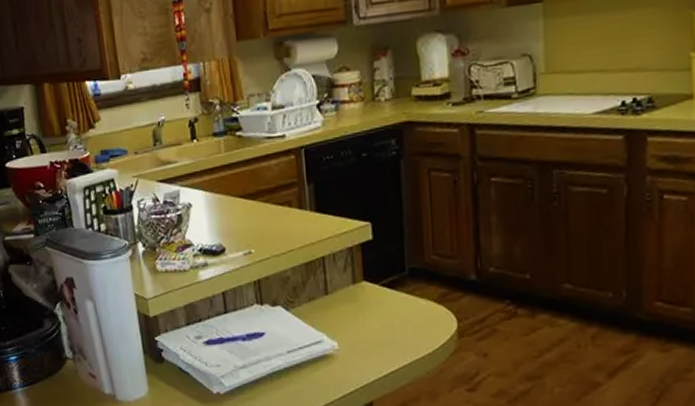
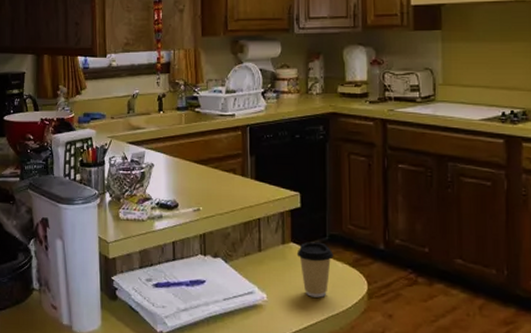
coffee cup: none [370,278,415,341] -> present [296,241,334,298]

